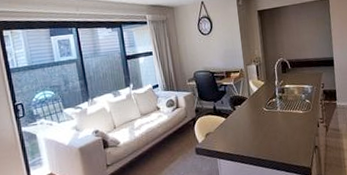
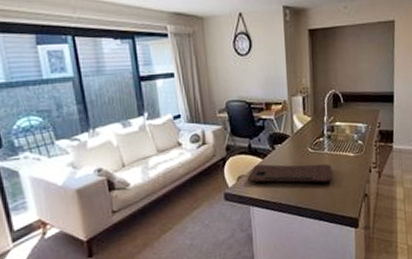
cutting board: none [214,121,286,139] -> present [247,164,333,183]

